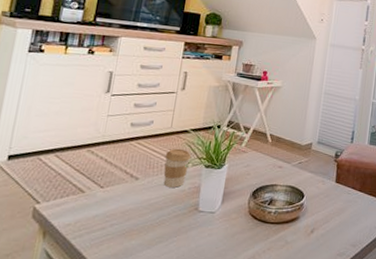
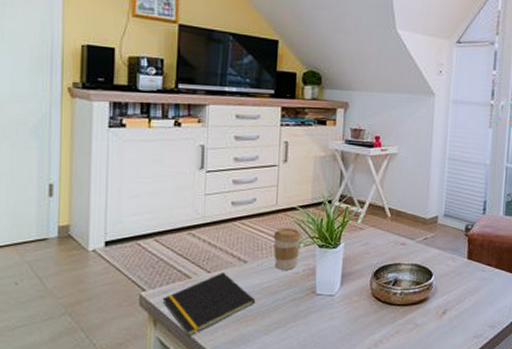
notepad: none [54,188,142,249] -> present [162,273,256,336]

